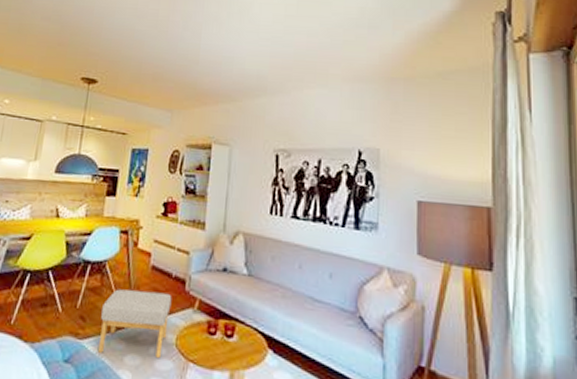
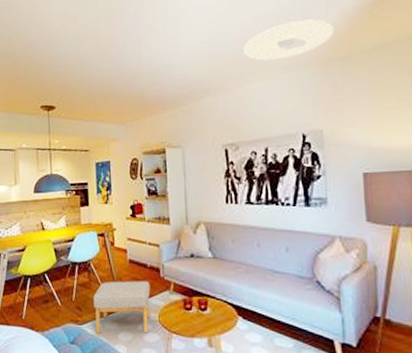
ceiling light: none [307,34,399,70] -> present [243,19,335,61]

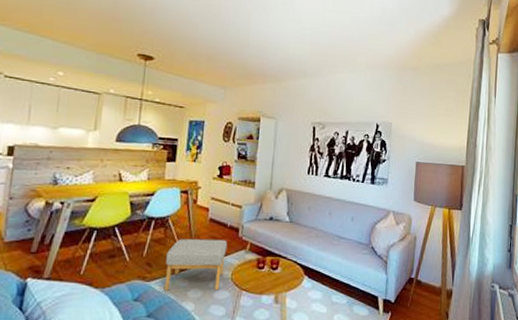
ceiling light: present [243,19,335,61] -> none [340,30,410,59]

